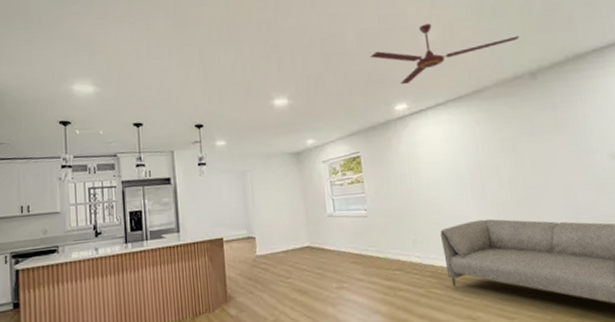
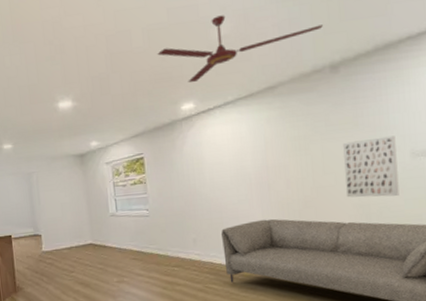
wall art: none [548,138,604,198] -> present [343,135,399,198]

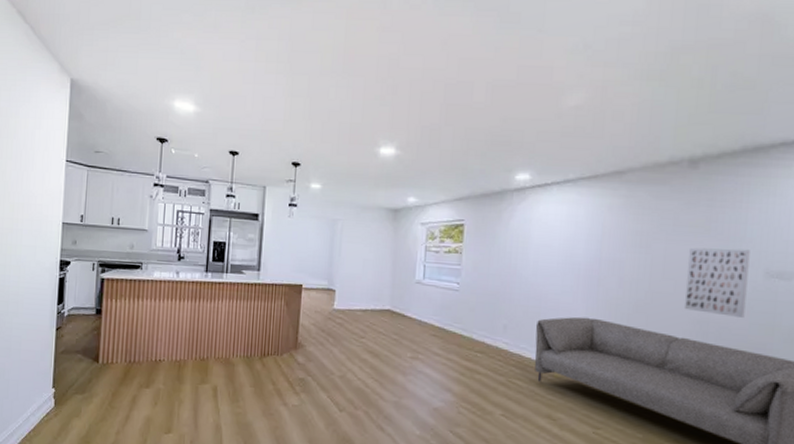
ceiling fan: present [157,15,323,82] -> none [499,83,688,151]

